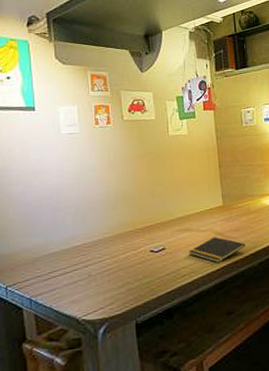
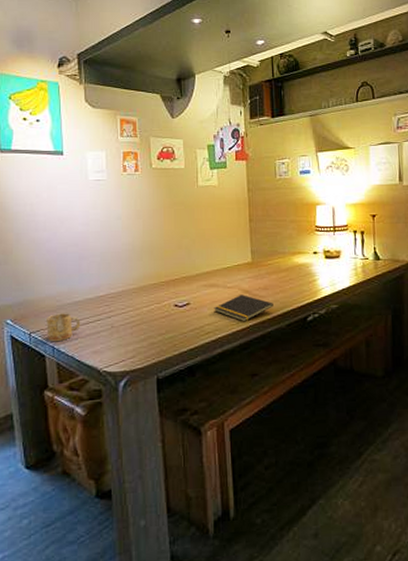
mug: none [23,265,58,295] -> present [46,313,81,342]

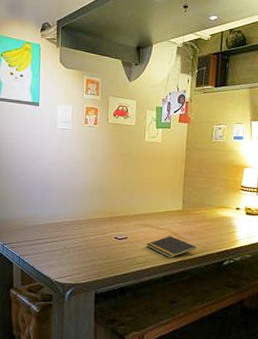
mug: present [46,313,81,342] -> none [15,232,42,254]

